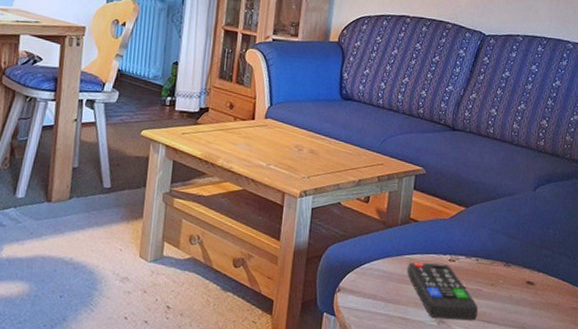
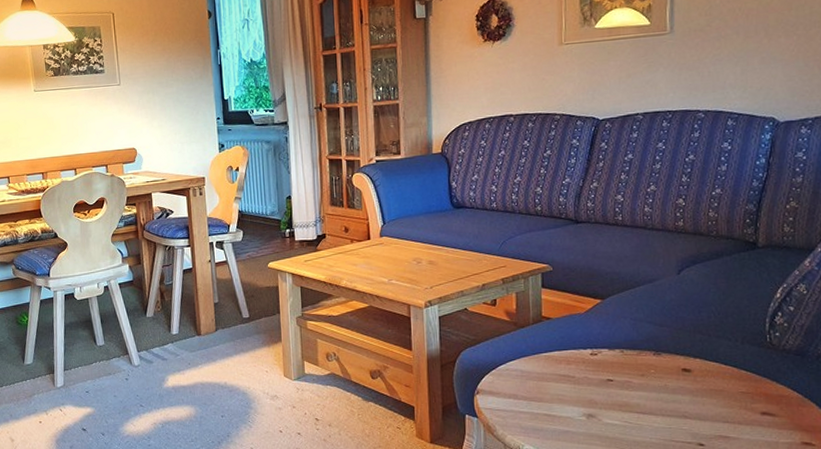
remote control: present [407,261,478,321] -> none [546,358,630,414]

